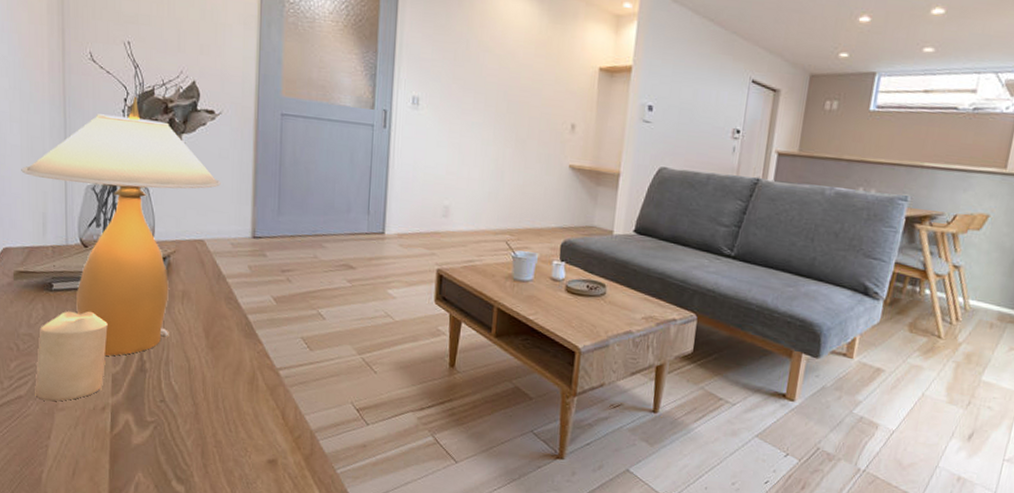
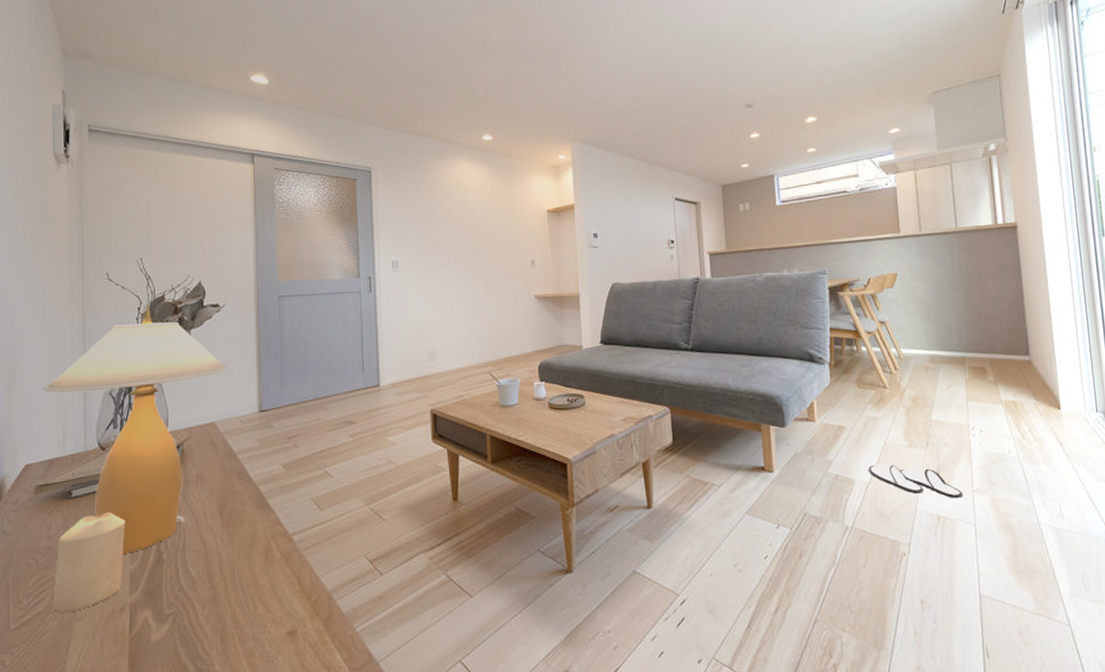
slippers: none [897,413,993,464] -> present [869,464,964,498]

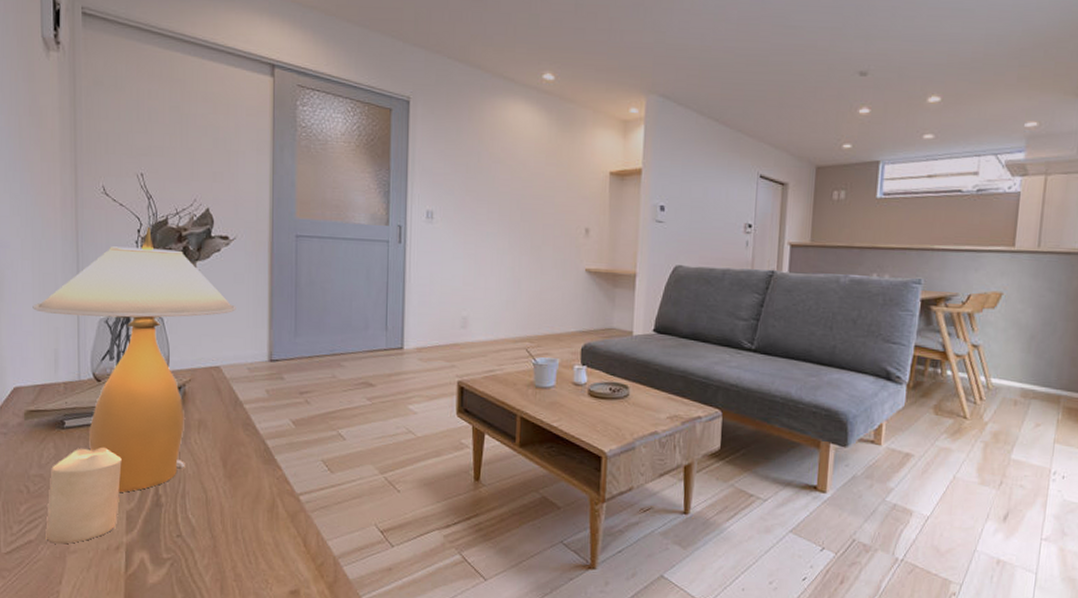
slippers: present [869,464,964,498] -> none [931,498,1030,544]

